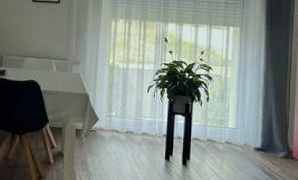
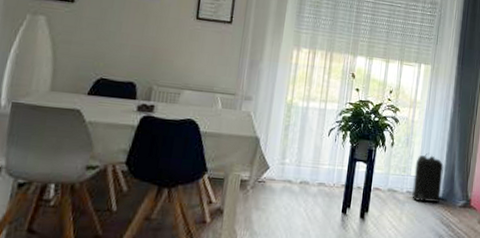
backpack: none [231,106,261,153] -> present [412,152,444,203]

